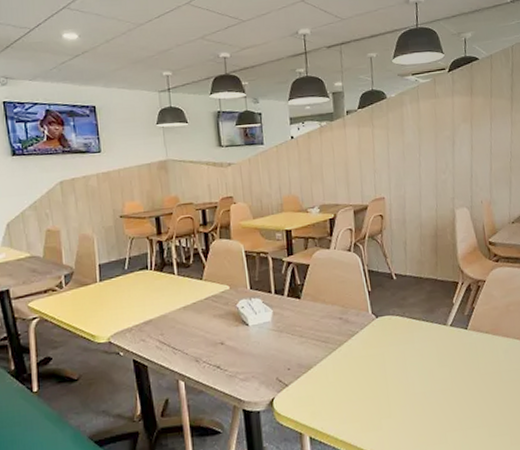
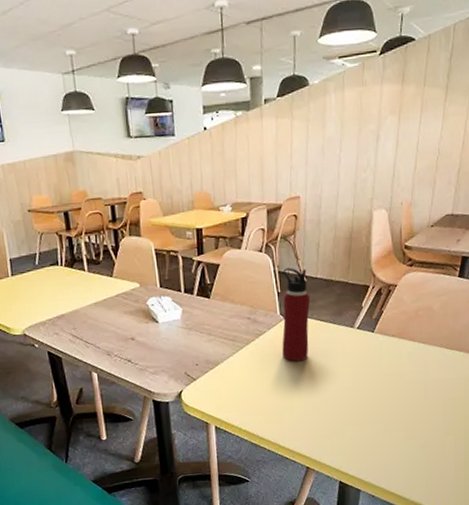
water bottle: none [372,266,403,363] -> present [282,267,311,362]

